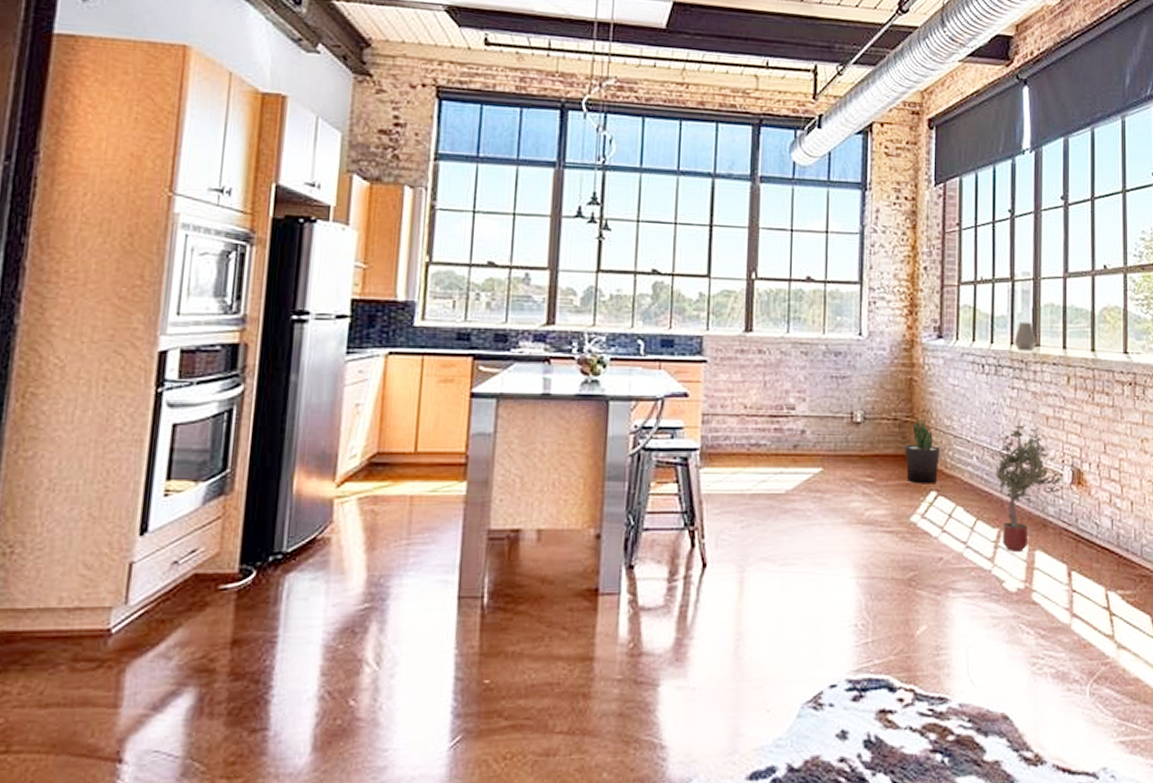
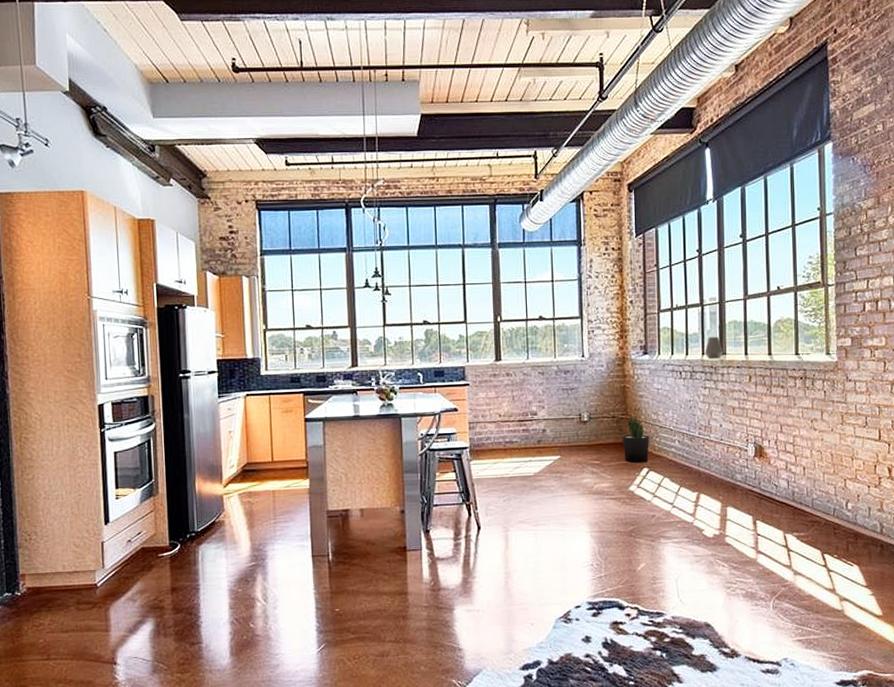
potted tree: present [994,425,1063,553] -> none [692,415,748,509]

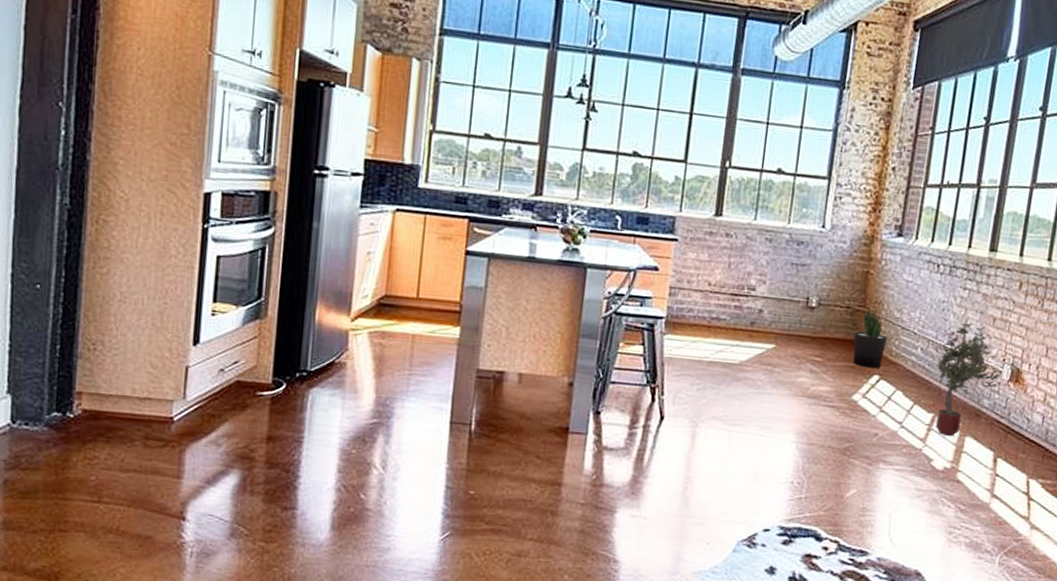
potted tree: none [692,415,748,509] -> present [935,323,1002,437]
vase: present [705,336,723,360] -> none [972,227,995,256]

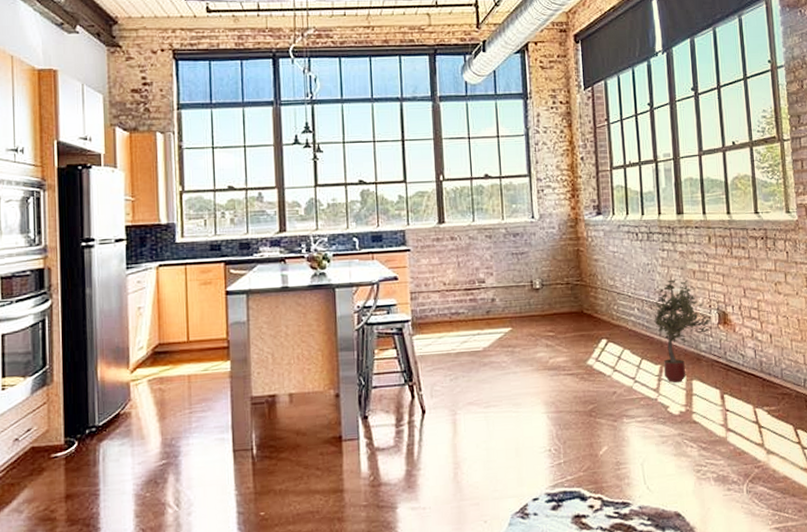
planter: present [853,306,888,369] -> none [577,279,608,335]

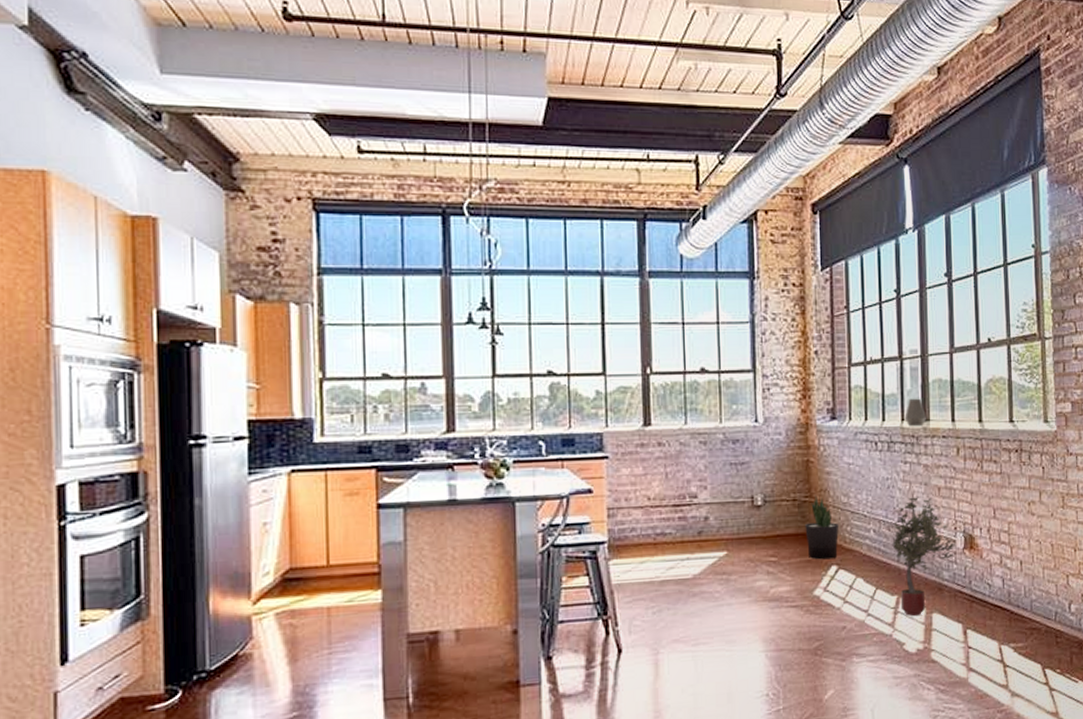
planter: none [577,279,608,335] -> present [805,495,840,560]
vase: none [661,195,680,220] -> present [905,398,926,427]

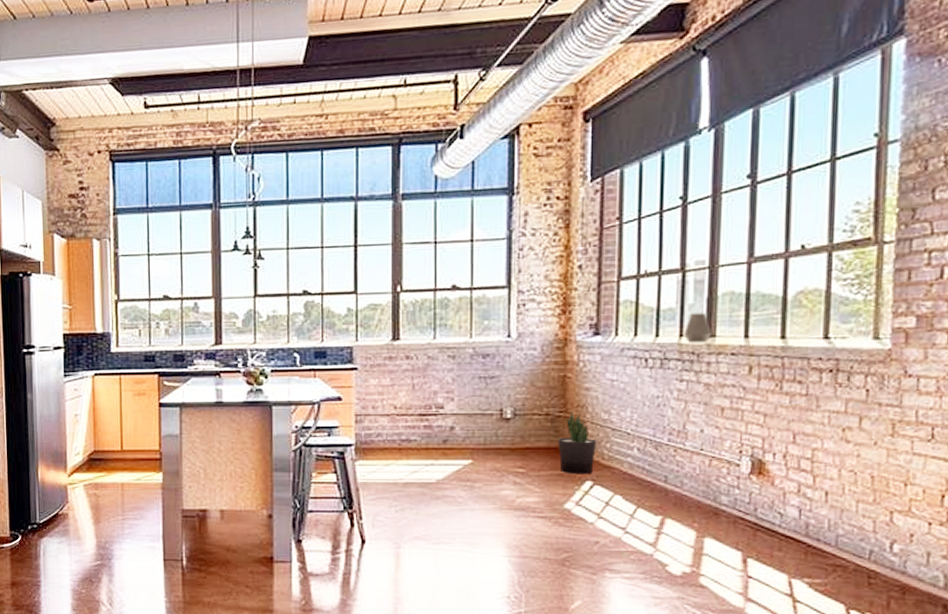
potted tree: present [891,497,956,617] -> none [658,417,741,539]

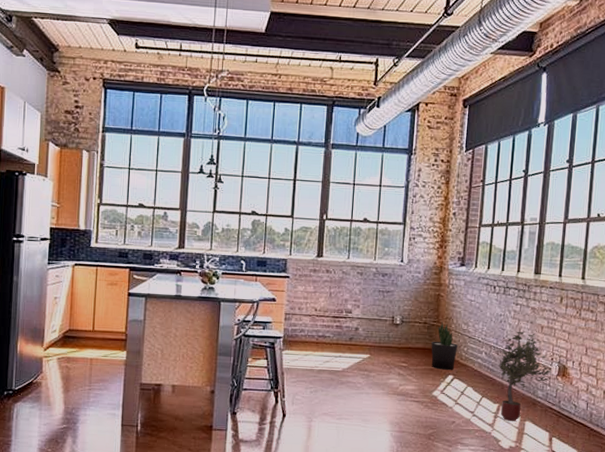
potted tree: none [658,417,741,539] -> present [498,331,552,422]
vase: present [684,312,711,343] -> none [520,255,538,278]

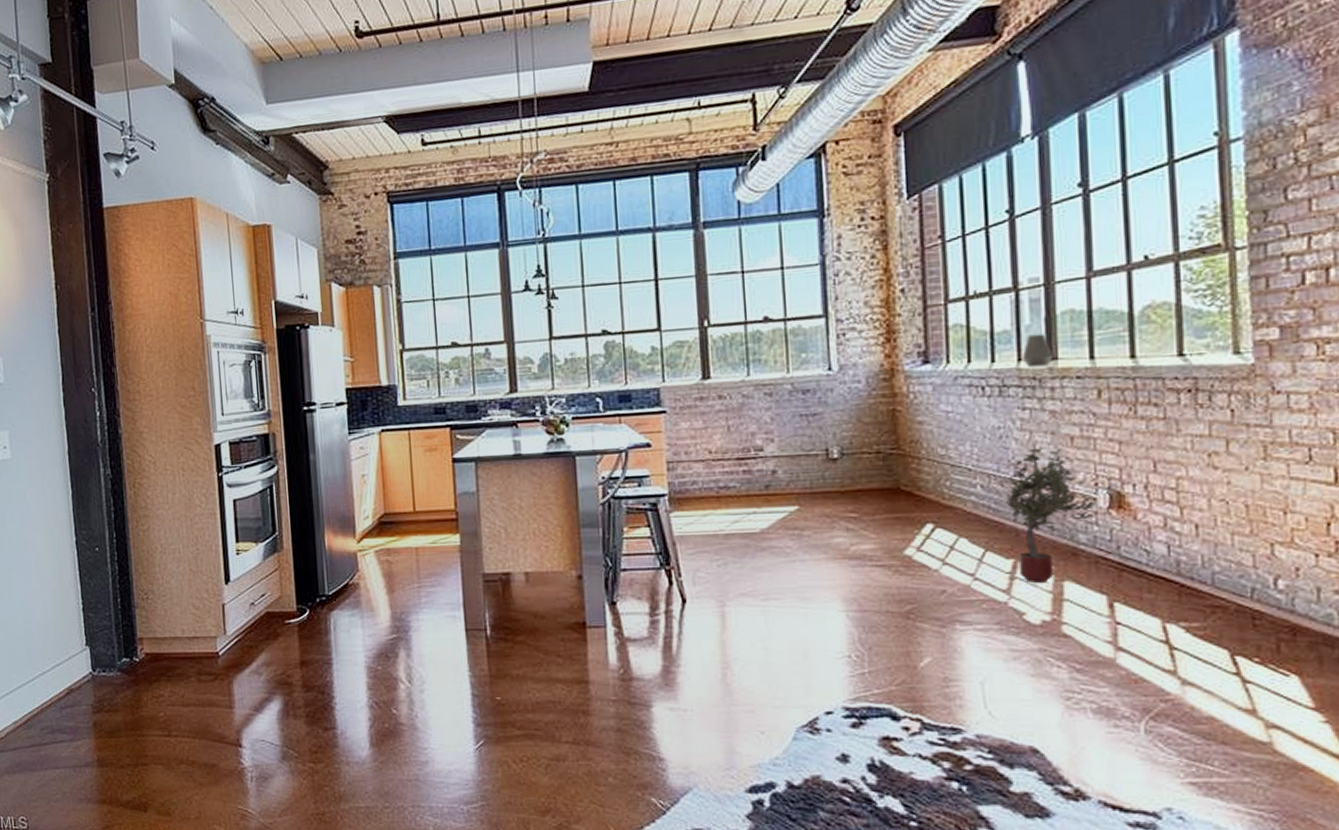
planter: present [431,321,458,370] -> none [892,447,936,517]
vase: none [520,255,538,278] -> present [1022,333,1053,368]

